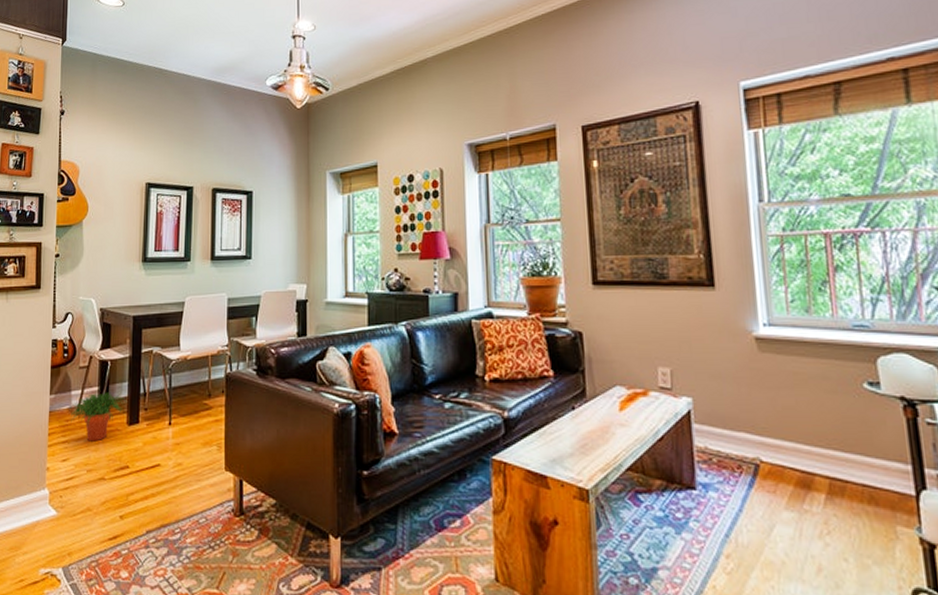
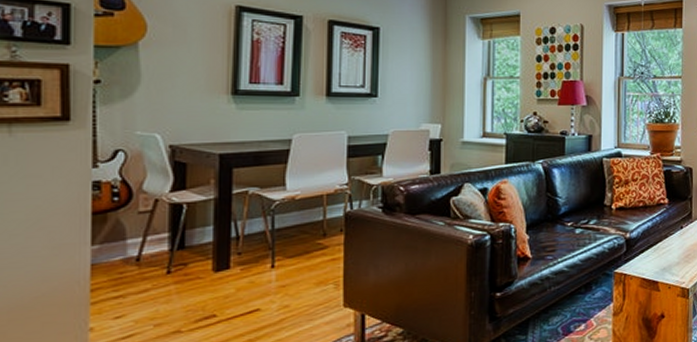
potted plant: present [70,392,127,442] -> none [125,238,213,294]

